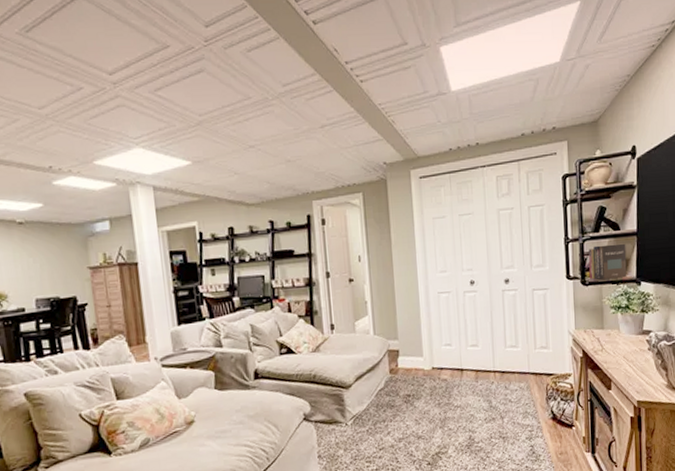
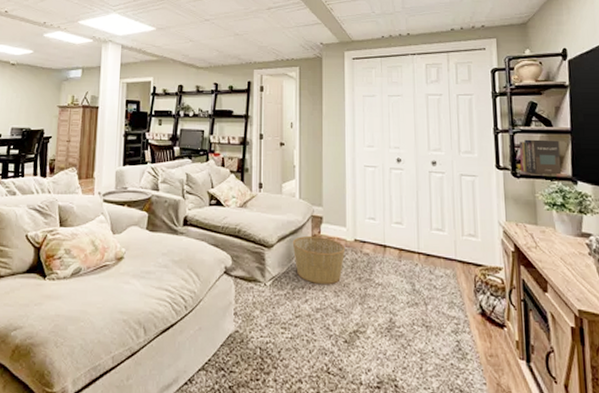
basket: none [370,369,424,416] -> present [292,235,346,285]

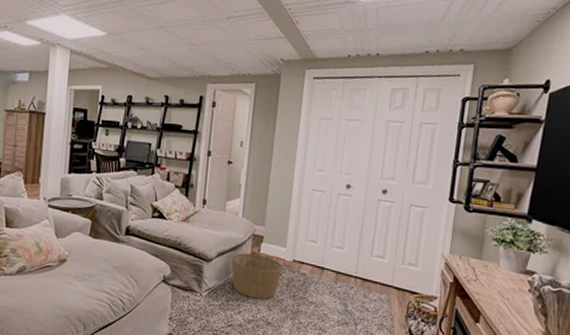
books: present [519,139,562,175] -> none [475,174,522,212]

